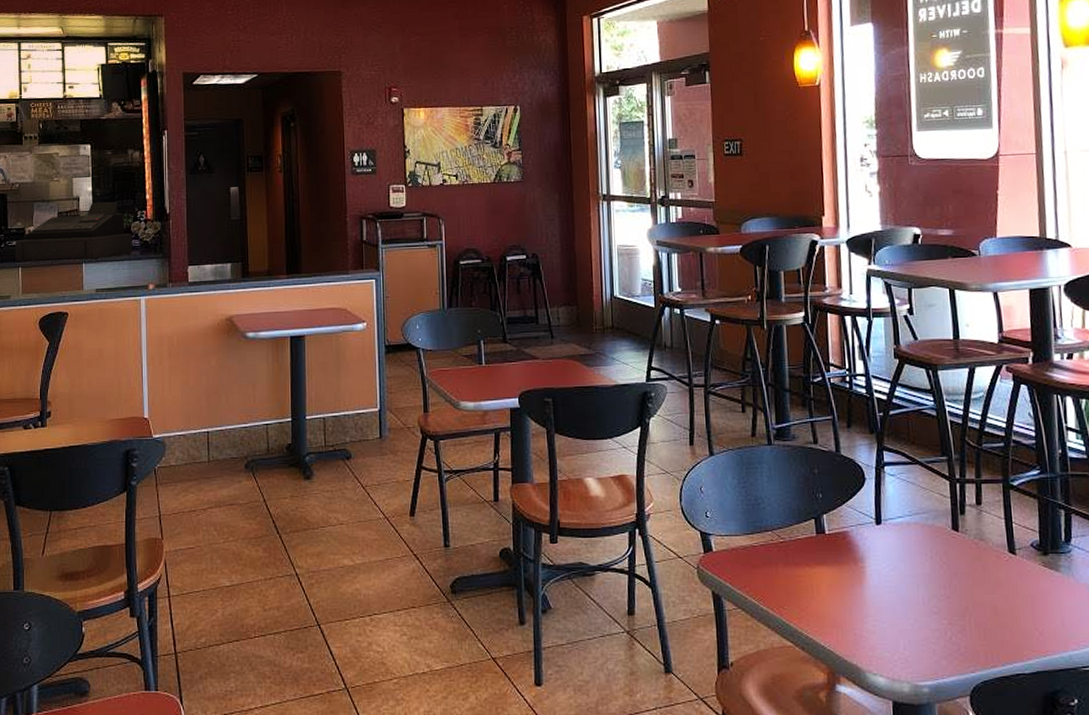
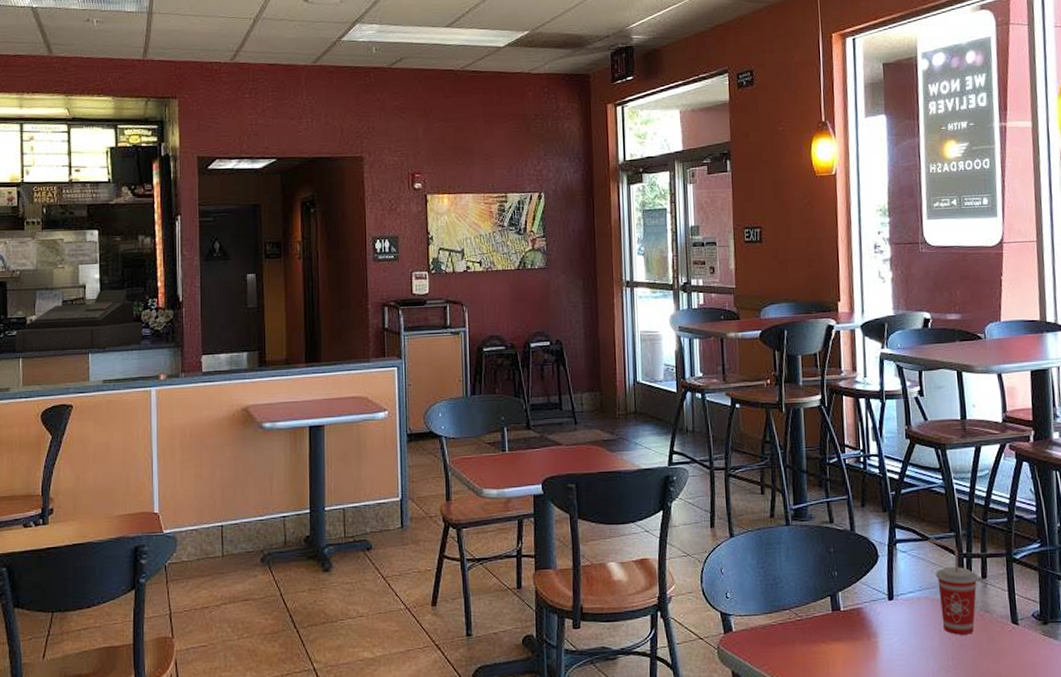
beverage cup: none [917,463,973,563] -> present [927,539,979,635]

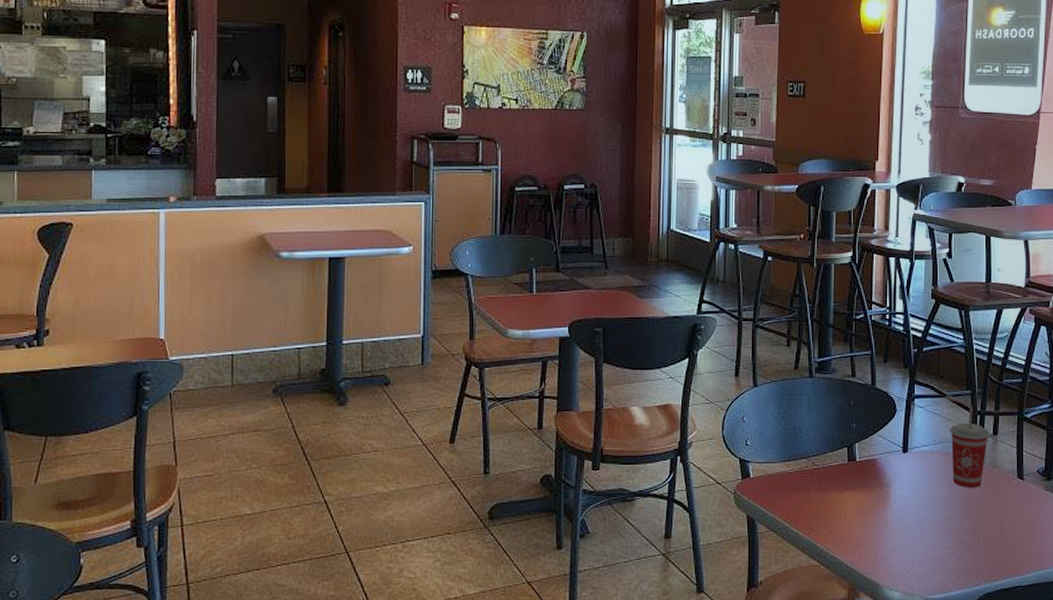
cash register: present [15,290,143,352] -> none [9,105,152,167]

